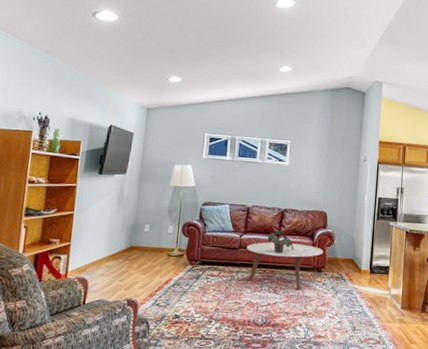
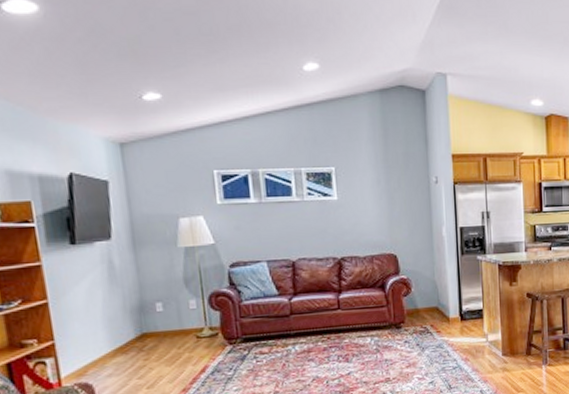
coffee table: present [246,242,324,290] -> none [300,298,400,354]
potted plant: present [267,230,294,253] -> none [325,285,362,314]

